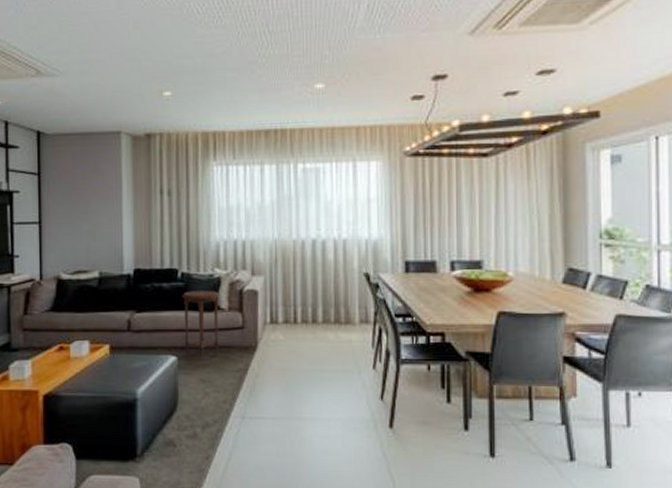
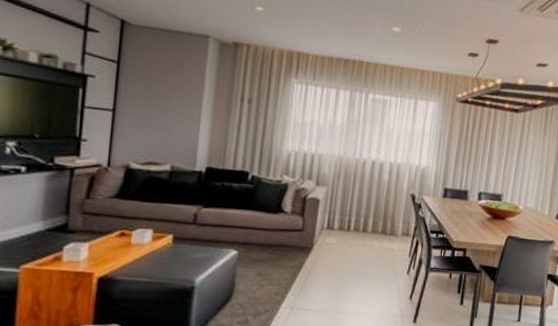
side table: present [182,291,221,360] -> none [246,193,286,256]

